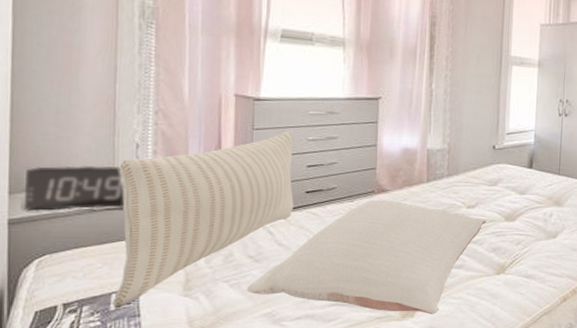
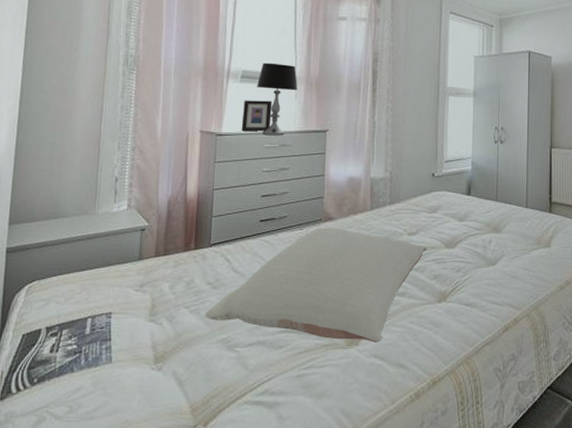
alarm clock: present [25,165,125,211] -> none [20,197,104,240]
pillow: present [112,130,294,307] -> none [87,162,251,331]
picture frame: none [282,62,318,98] -> present [241,100,273,132]
table lamp: none [299,21,347,103] -> present [257,62,298,136]

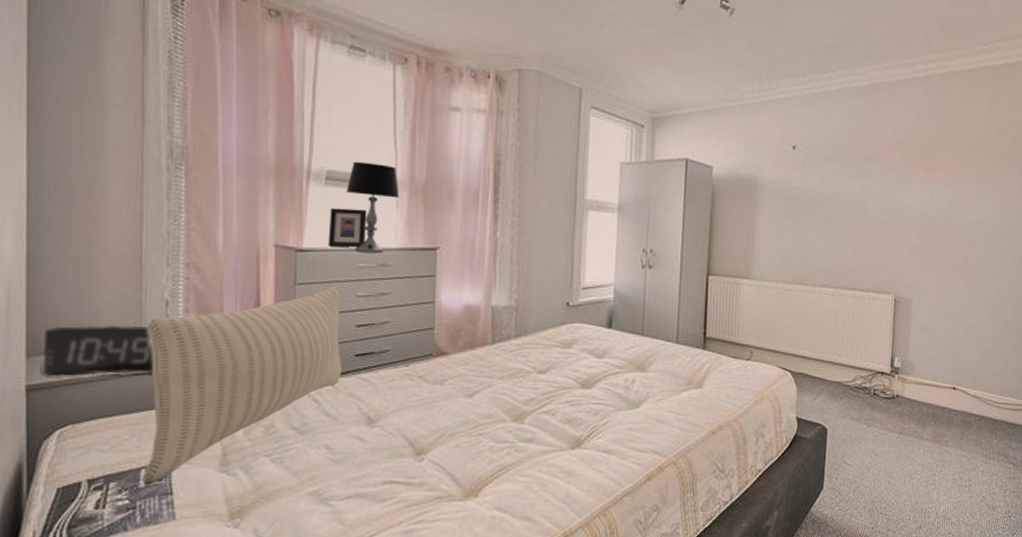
alarm clock: none [20,197,104,240] -> present [44,324,153,376]
pillow: none [87,162,251,331] -> present [141,285,342,484]
pillow: present [204,228,427,343] -> none [290,365,560,494]

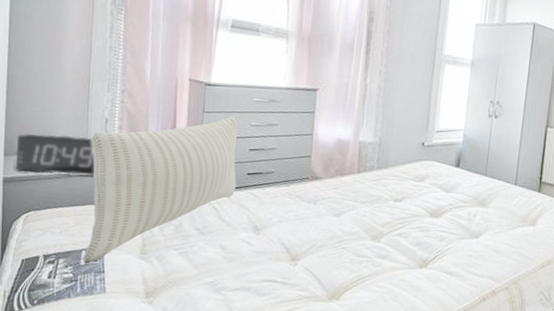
picture frame: present [327,208,367,248] -> none [230,51,263,86]
table lamp: present [346,161,400,254] -> none [247,13,289,91]

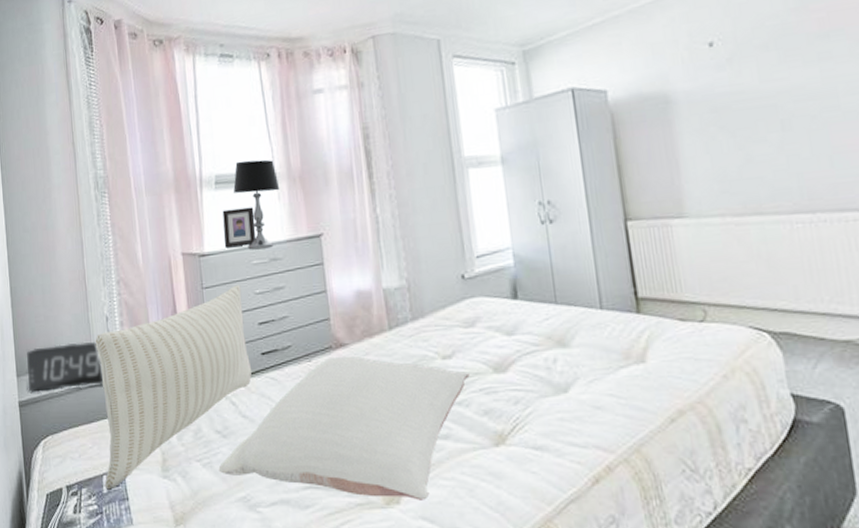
pillow: none [192,186,412,300] -> present [218,356,470,501]
picture frame: none [230,51,263,86] -> present [222,207,257,248]
table lamp: none [247,13,289,91] -> present [233,159,280,250]

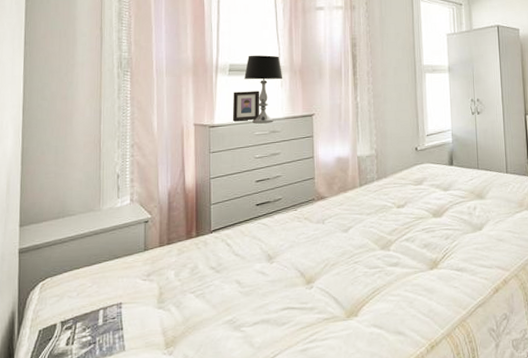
alarm clock: present [27,341,103,392] -> none [31,195,109,240]
pillow: present [95,284,252,490] -> none [100,150,246,322]
pillow: present [218,356,470,501] -> none [210,206,416,313]

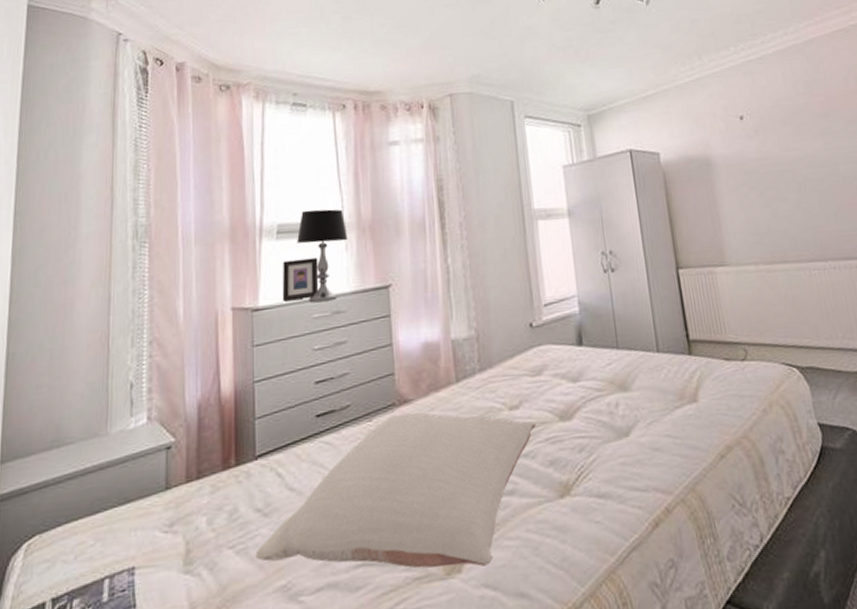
pillow: none [210,206,416,313] -> present [255,412,536,569]

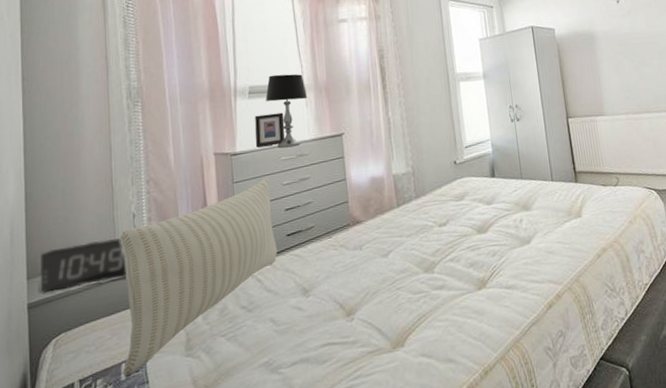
alarm clock: none [15,414,118,482] -> present [41,238,126,293]
pillow: none [105,340,303,597] -> present [120,178,277,377]
pillow: present [255,412,536,569] -> none [242,230,460,345]

